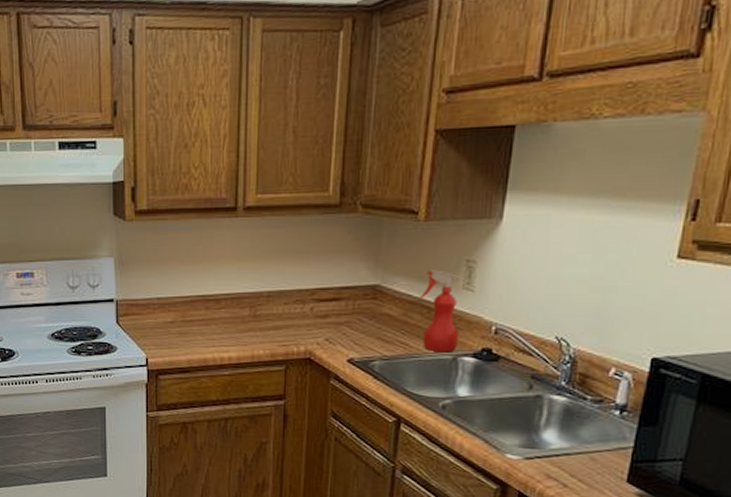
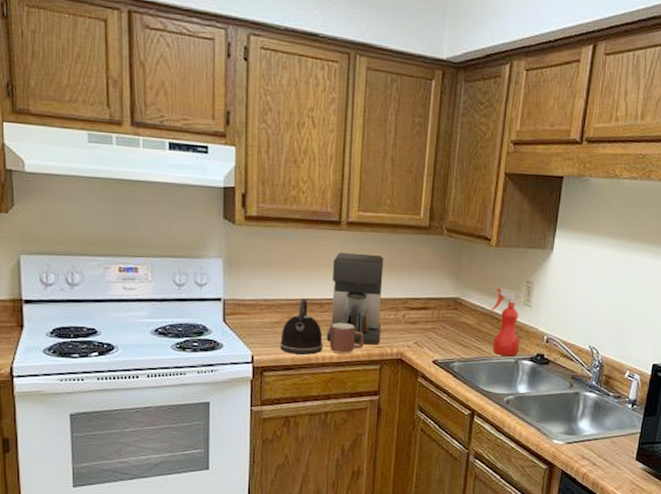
kettle: none [175,295,221,356] -> present [280,299,324,355]
coffee maker: none [224,241,287,343] -> present [326,252,384,345]
mug: none [227,320,267,354] -> present [329,322,364,354]

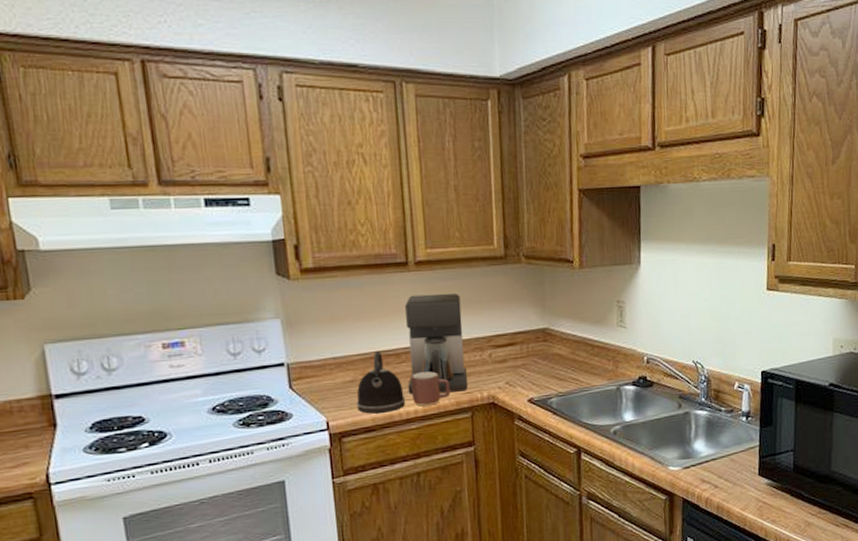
spray bottle: present [491,287,526,357] -> none [584,311,620,384]

